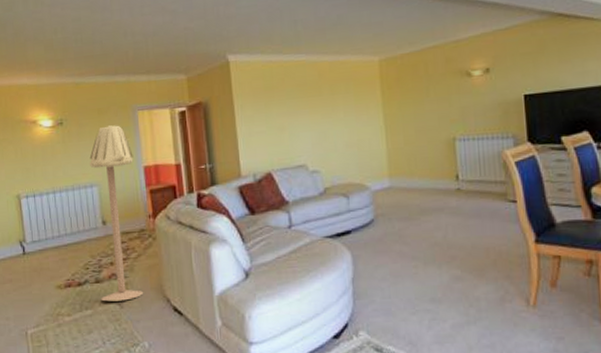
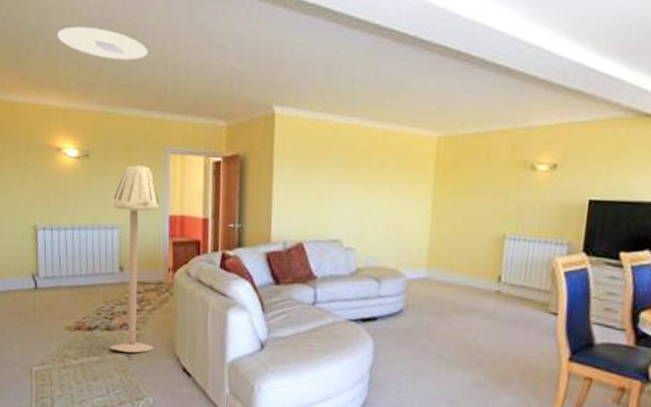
ceiling light: none [23,11,108,36] -> present [57,26,148,61]

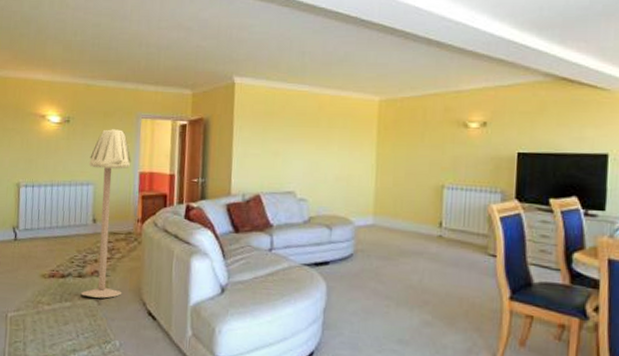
ceiling light: present [57,26,148,61] -> none [47,14,125,41]

